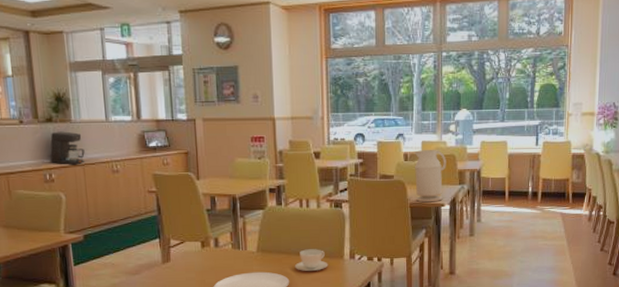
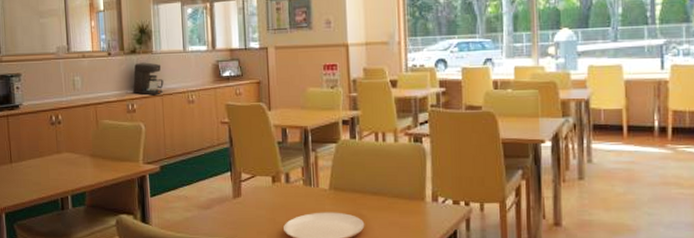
teacup: present [294,249,328,271] -> none [370,189,408,213]
water jug: present [414,150,446,203] -> none [505,76,546,138]

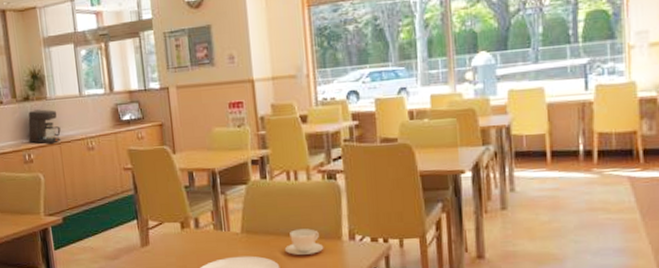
teacup: none [370,189,408,213] -> present [284,228,324,255]

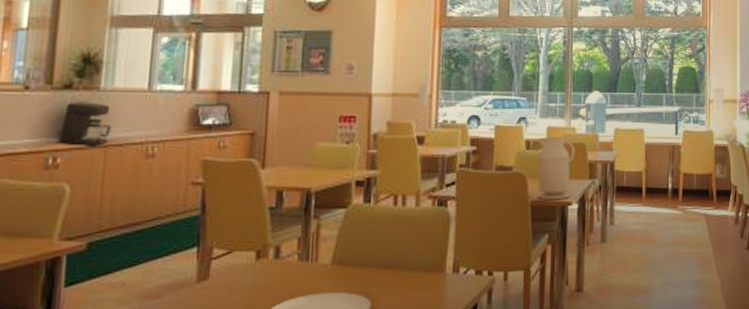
teacup: present [284,228,324,255] -> none [379,260,425,290]
water jug: none [421,104,464,170] -> present [537,137,575,201]

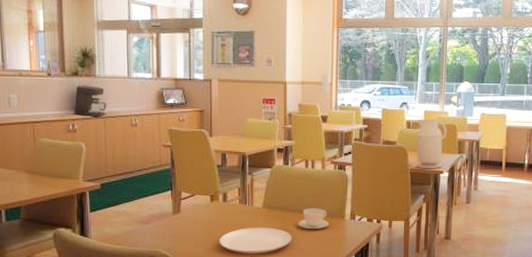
teacup: none [379,260,425,290] -> present [297,208,330,229]

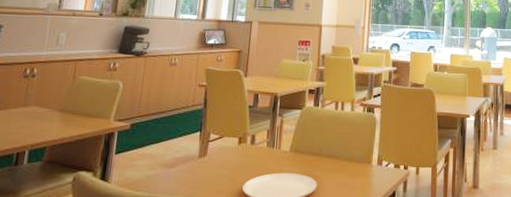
teacup: present [297,208,330,229] -> none [323,152,357,175]
water jug: present [416,119,447,169] -> none [443,62,472,113]

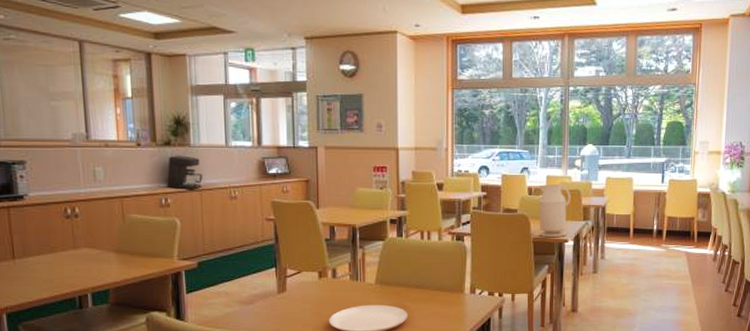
water jug: none [443,62,472,113] -> present [538,185,571,238]

